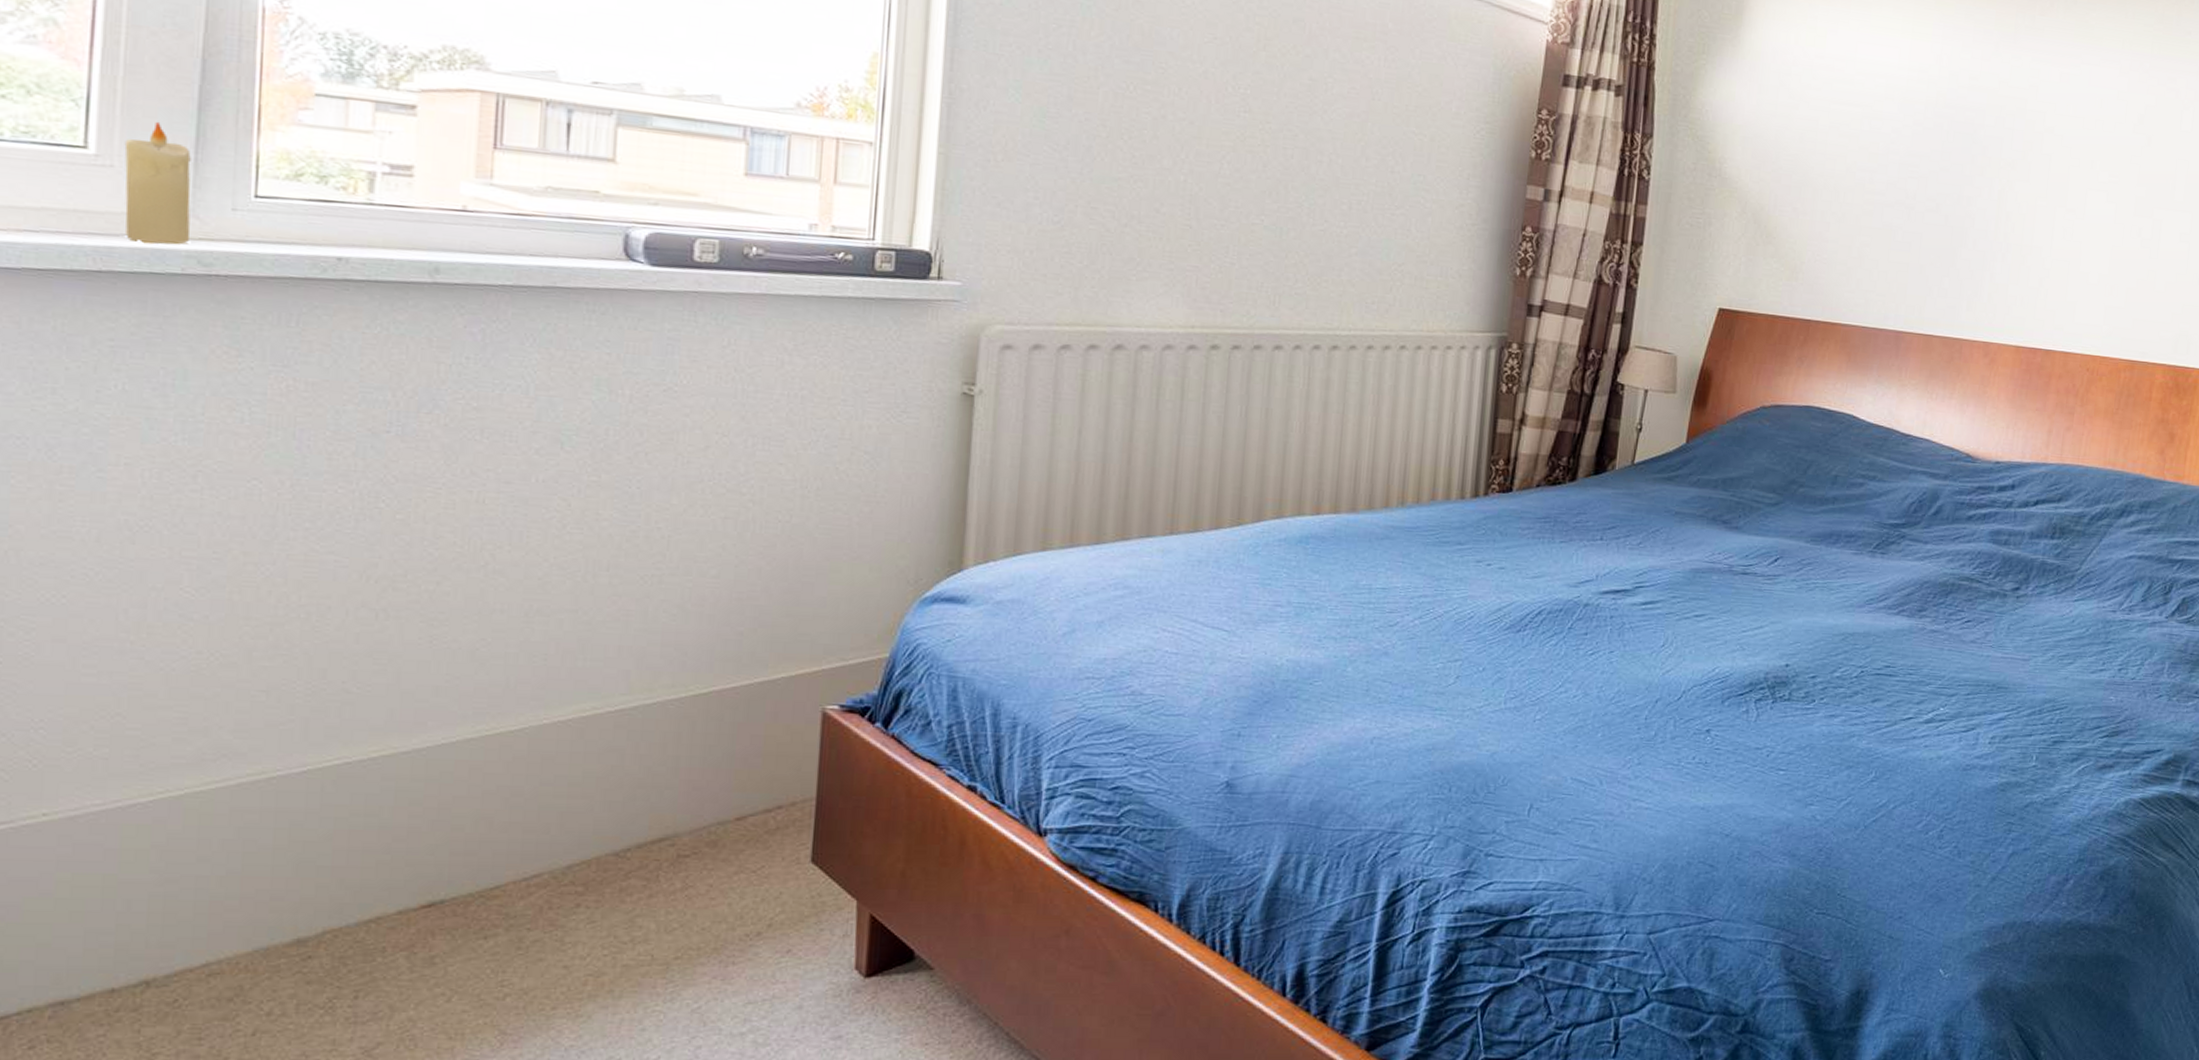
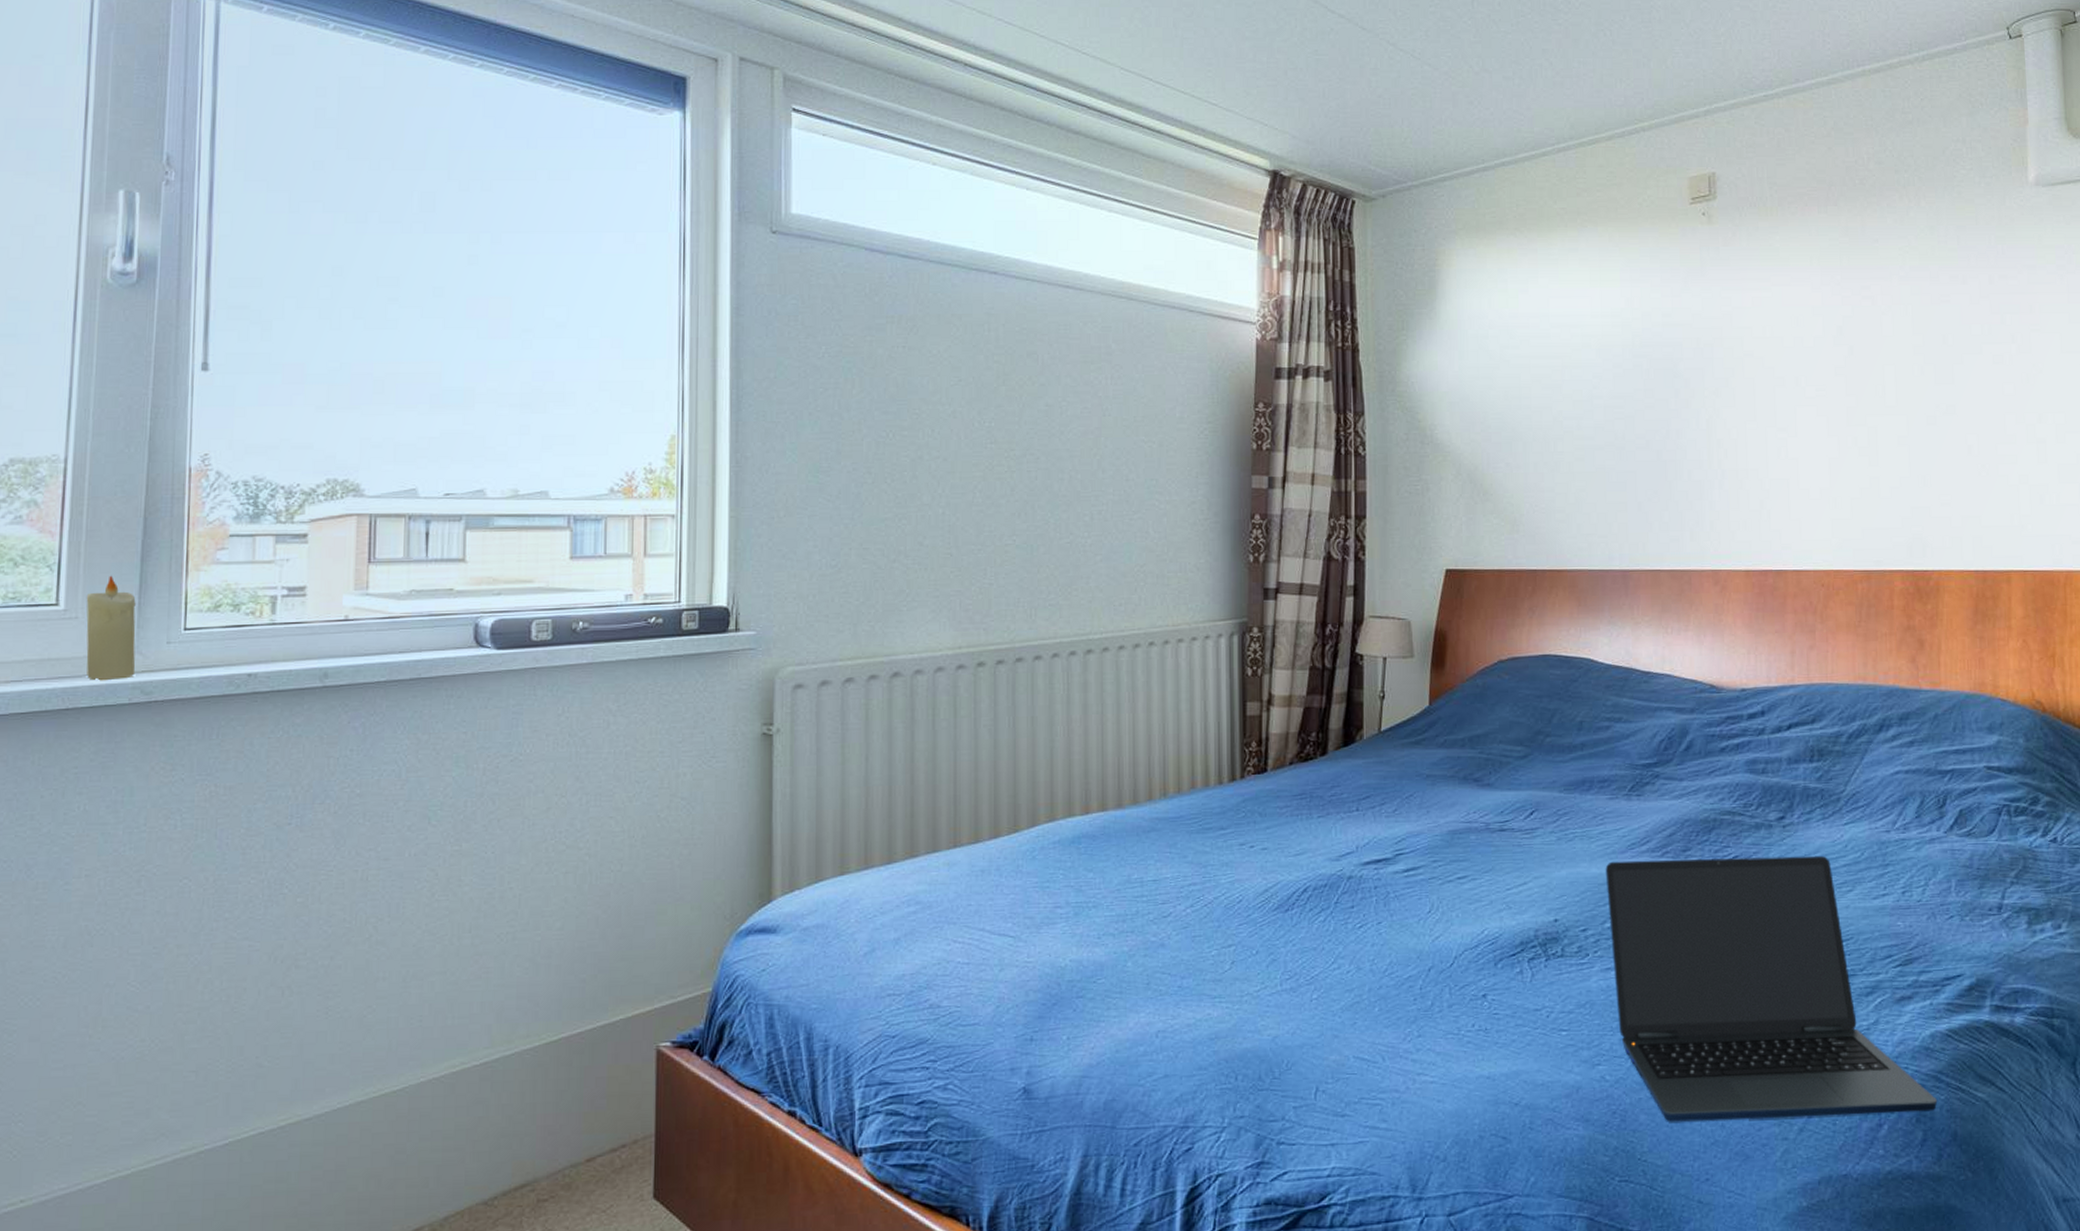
laptop: none [1835,614,2122,871] -> present [1605,855,1938,1122]

